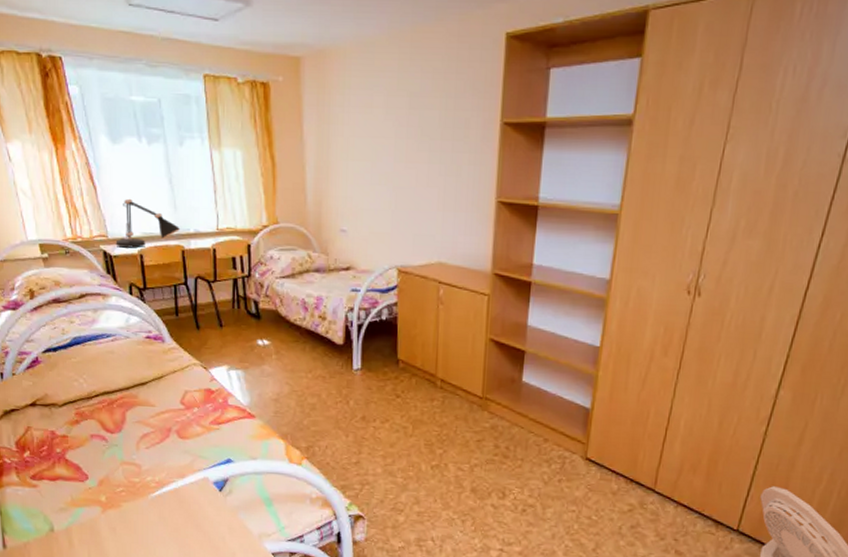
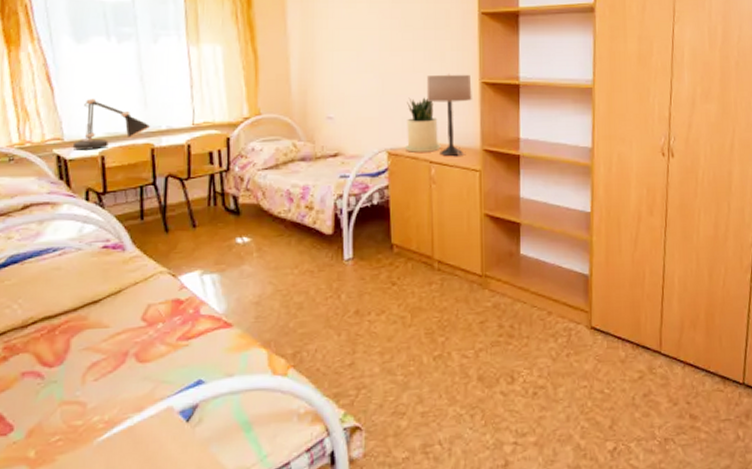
planter: none [414,214,452,272] -> present [404,97,442,152]
table lamp: none [439,190,487,278] -> present [426,74,472,156]

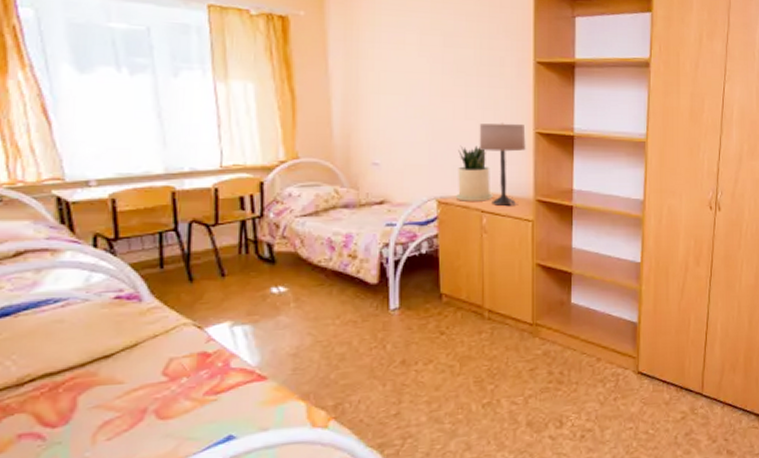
desk lamp: present [72,98,151,150] -> none [75,134,172,192]

